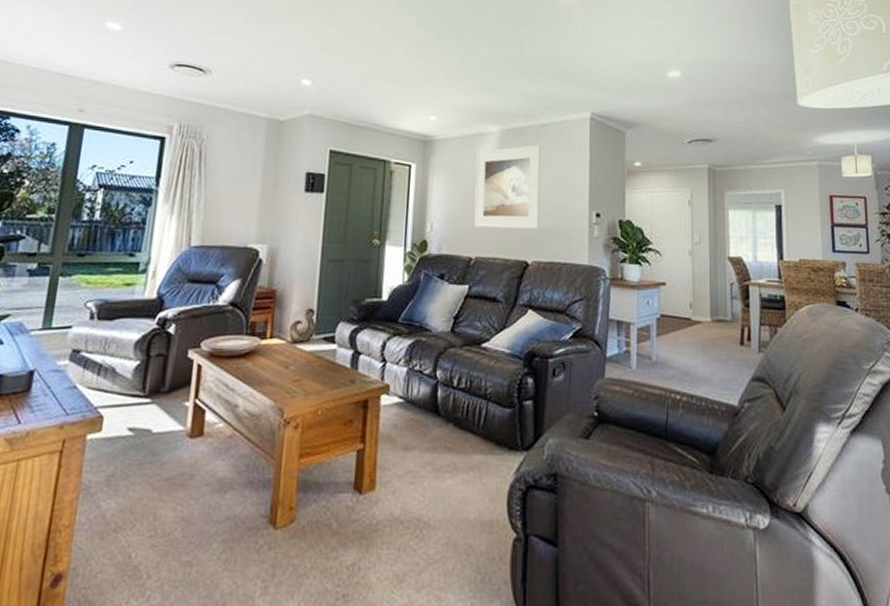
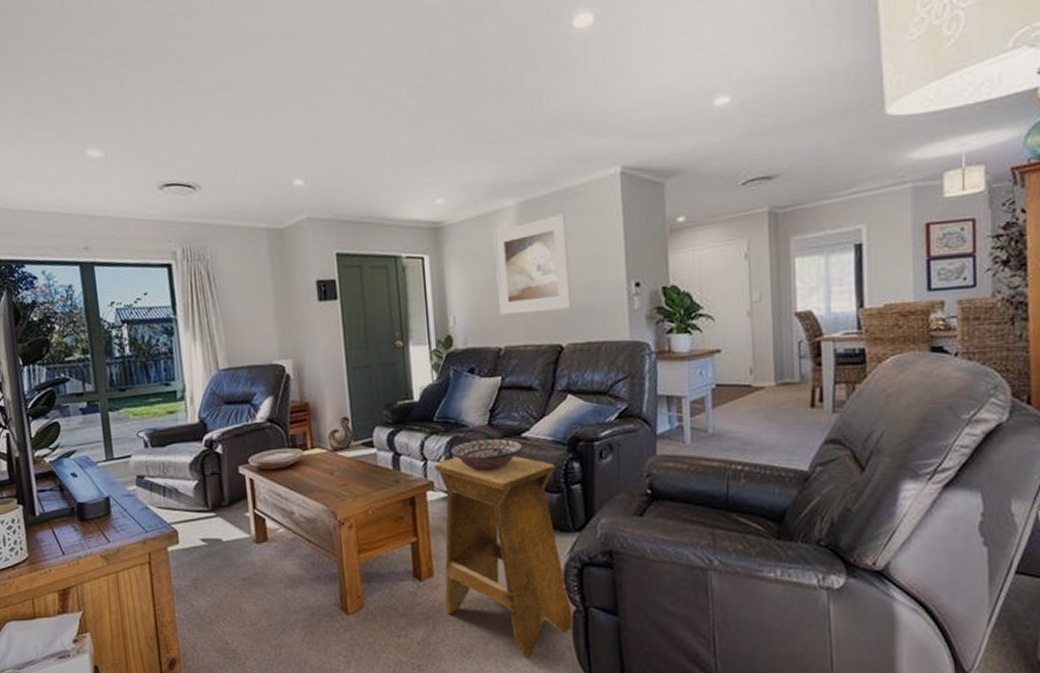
stool: none [382,361,512,592] -> present [434,456,573,658]
decorative bowl: none [410,345,482,378] -> present [450,438,523,471]

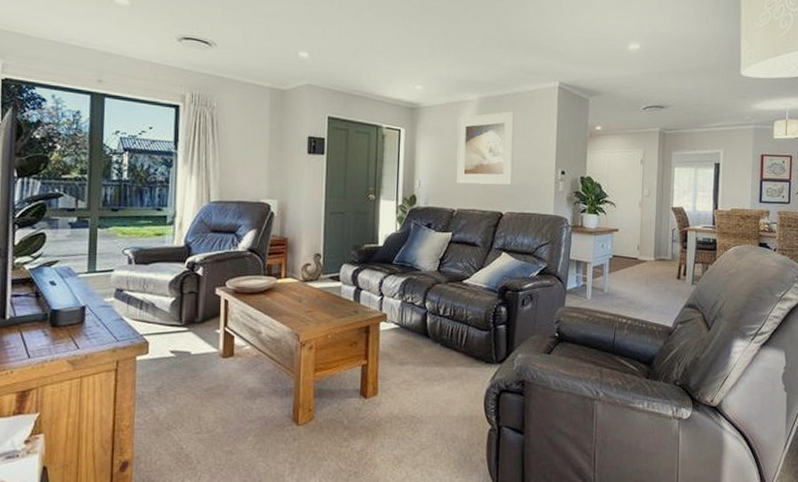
stool: present [434,456,573,658] -> none [384,295,488,468]
decorative bowl: present [450,438,523,471] -> none [404,282,463,308]

